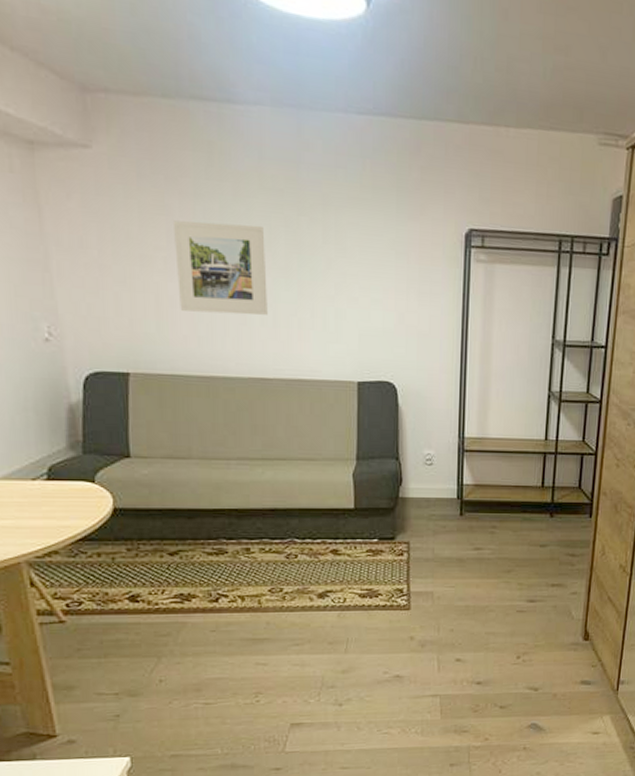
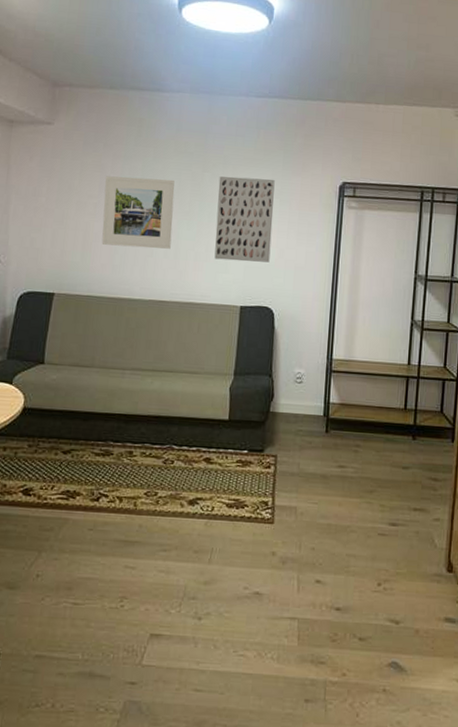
wall art: none [319,221,389,329] -> present [214,176,275,263]

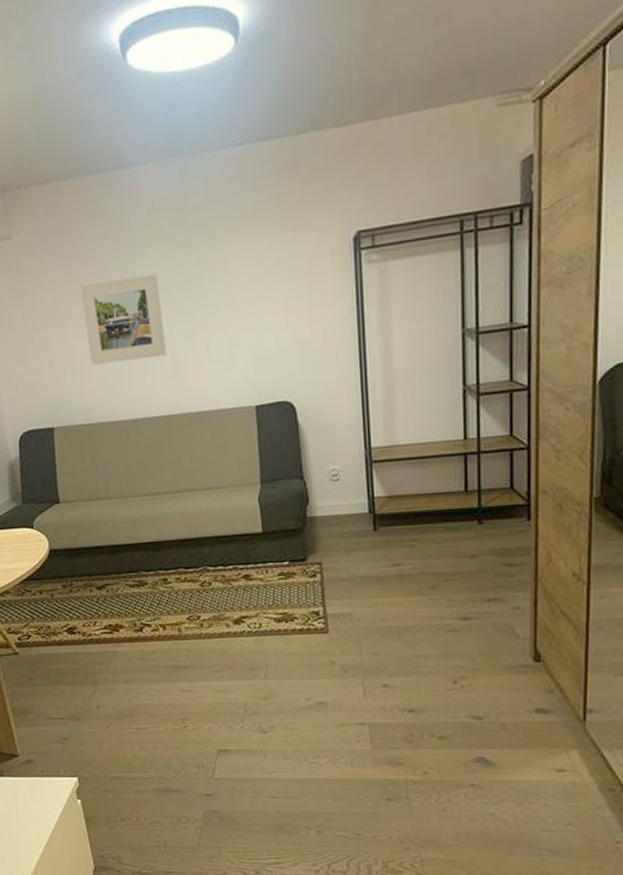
wall art: present [214,176,275,263] -> none [206,246,281,357]

